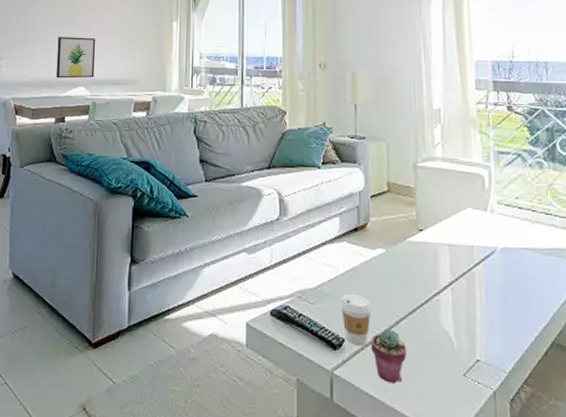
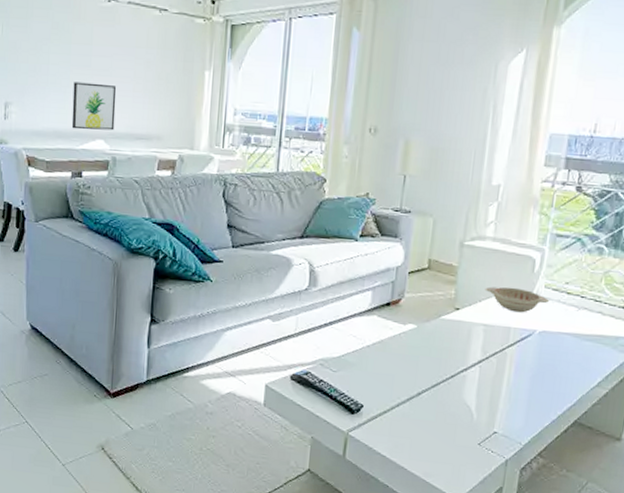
coffee cup: present [341,293,371,346] -> none [363,364,395,412]
potted succulent: present [371,328,407,384] -> none [389,398,425,447]
decorative bowl: none [443,205,505,230] -> present [485,286,550,313]

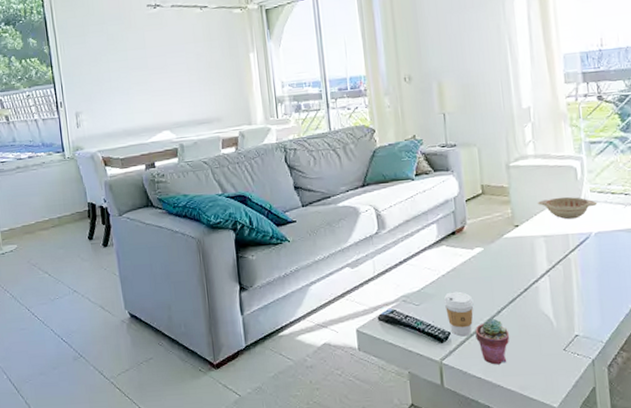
wall art: present [71,82,117,131] -> none [134,80,178,126]
coffee cup: none [363,364,395,412] -> present [444,291,474,337]
potted succulent: none [389,398,425,447] -> present [475,318,510,365]

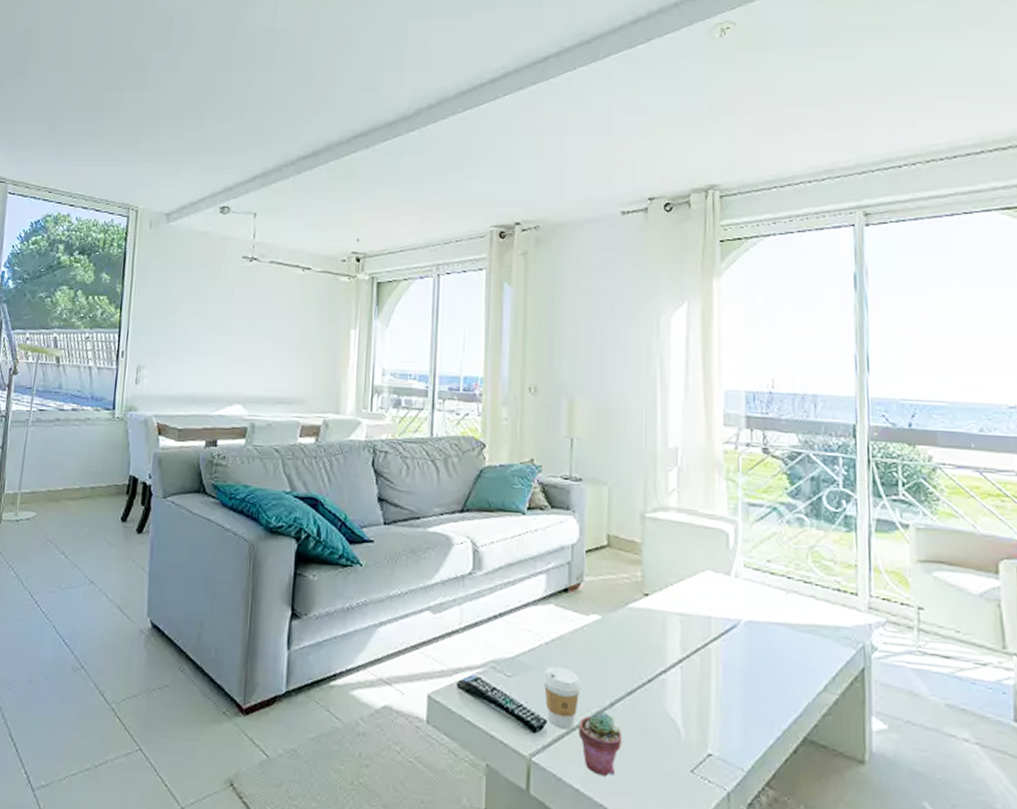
decorative bowl: present [537,196,598,220] -> none [675,566,752,599]

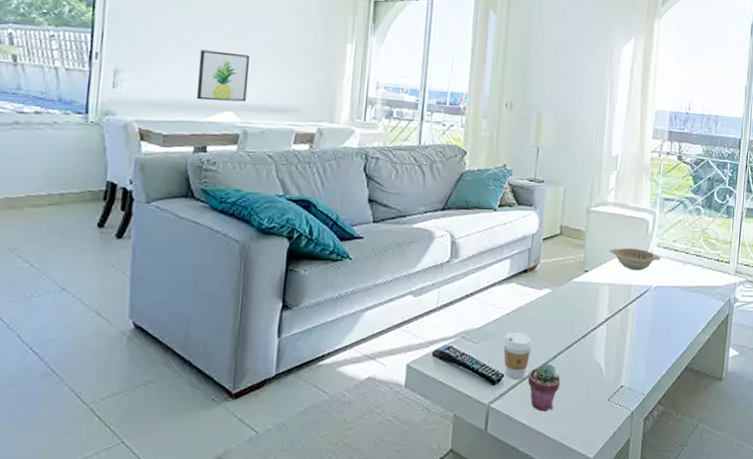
wall art: none [207,343,257,395] -> present [196,49,250,102]
decorative bowl: none [675,566,752,599] -> present [609,247,662,271]

